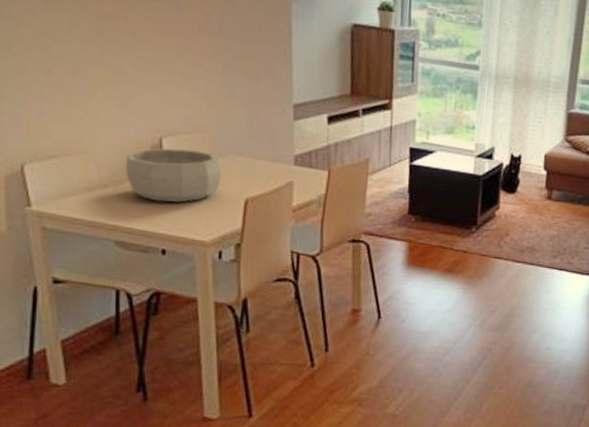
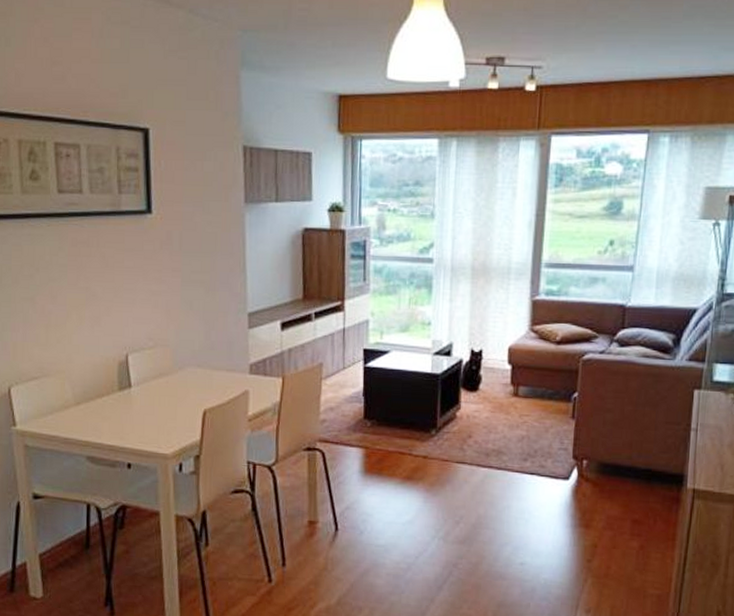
decorative bowl: present [125,148,221,203] -> none [95,364,181,417]

